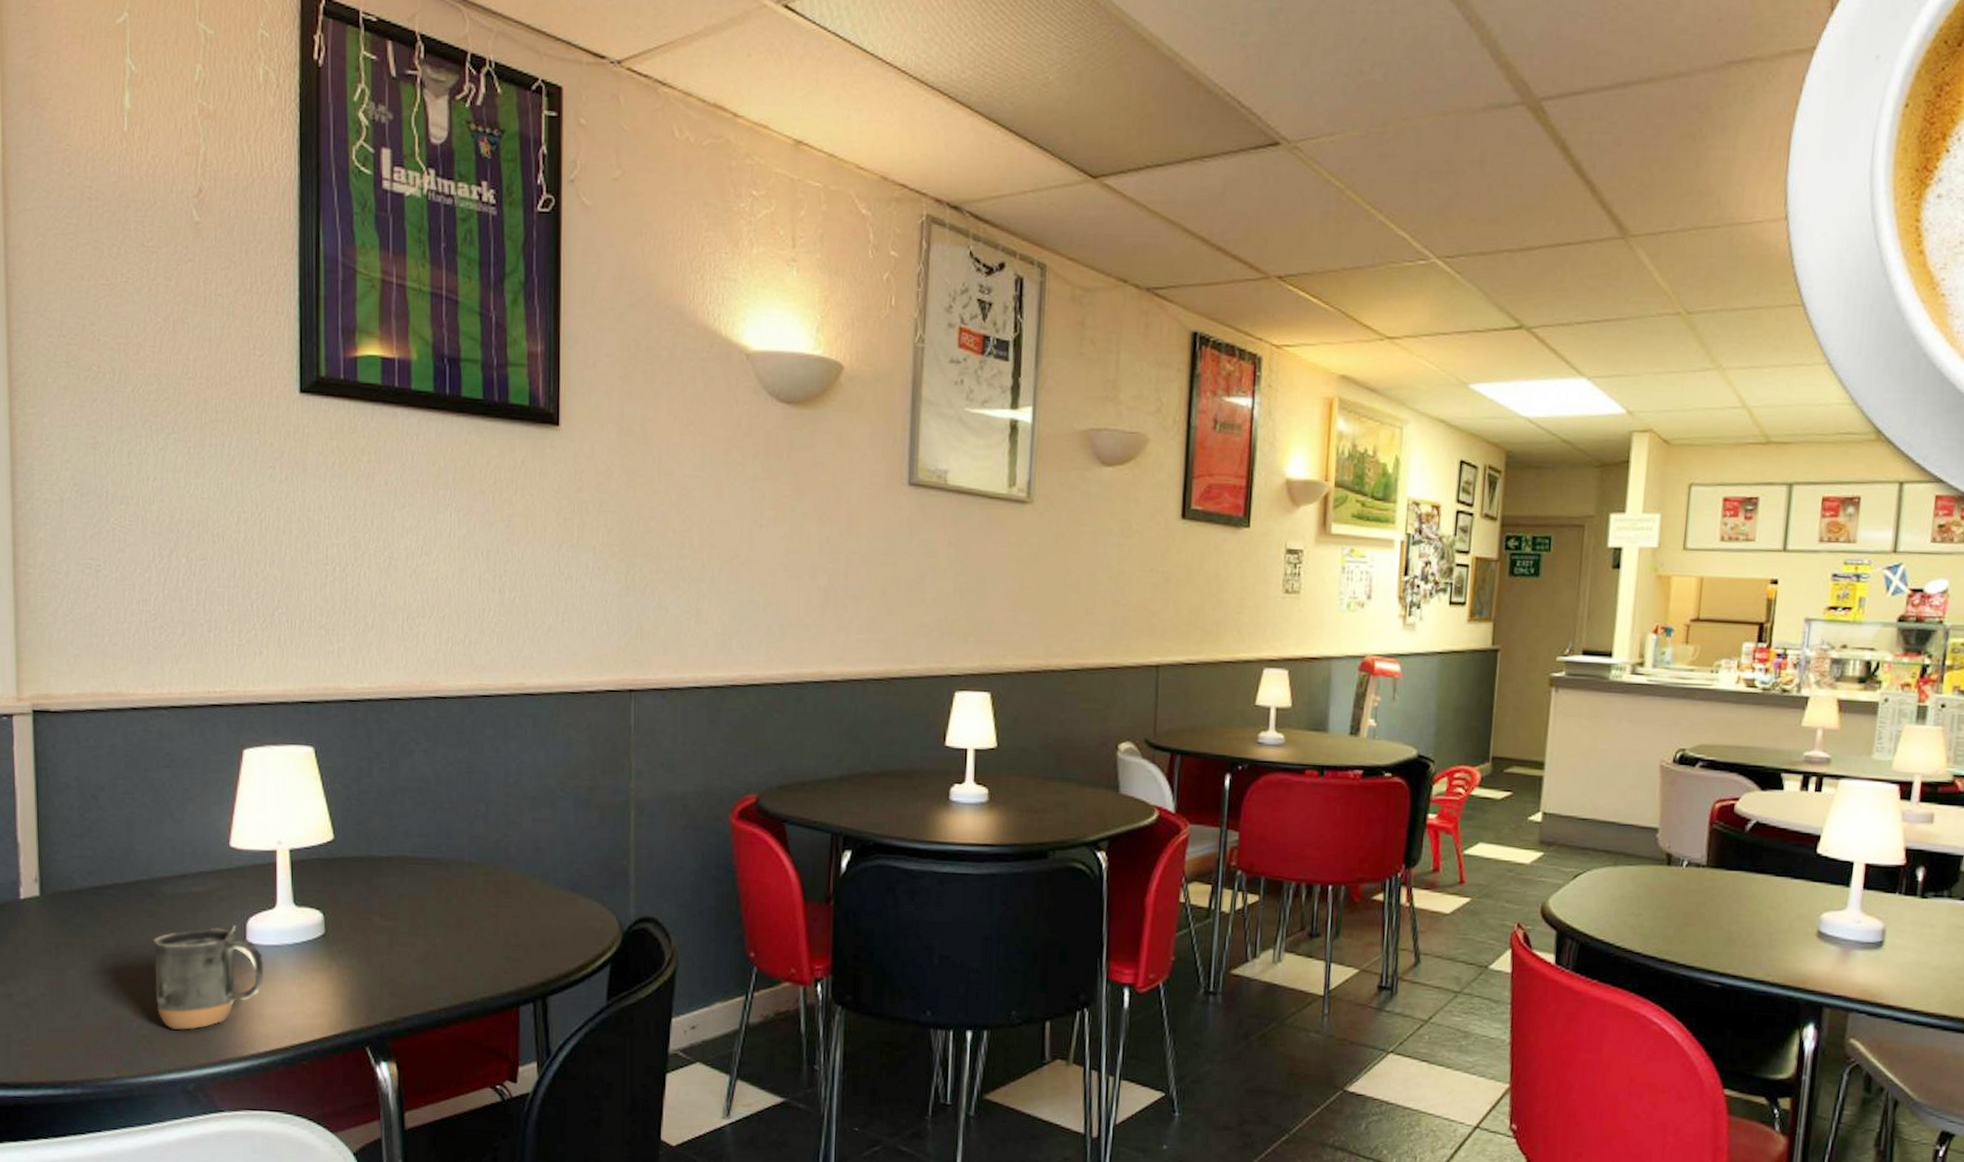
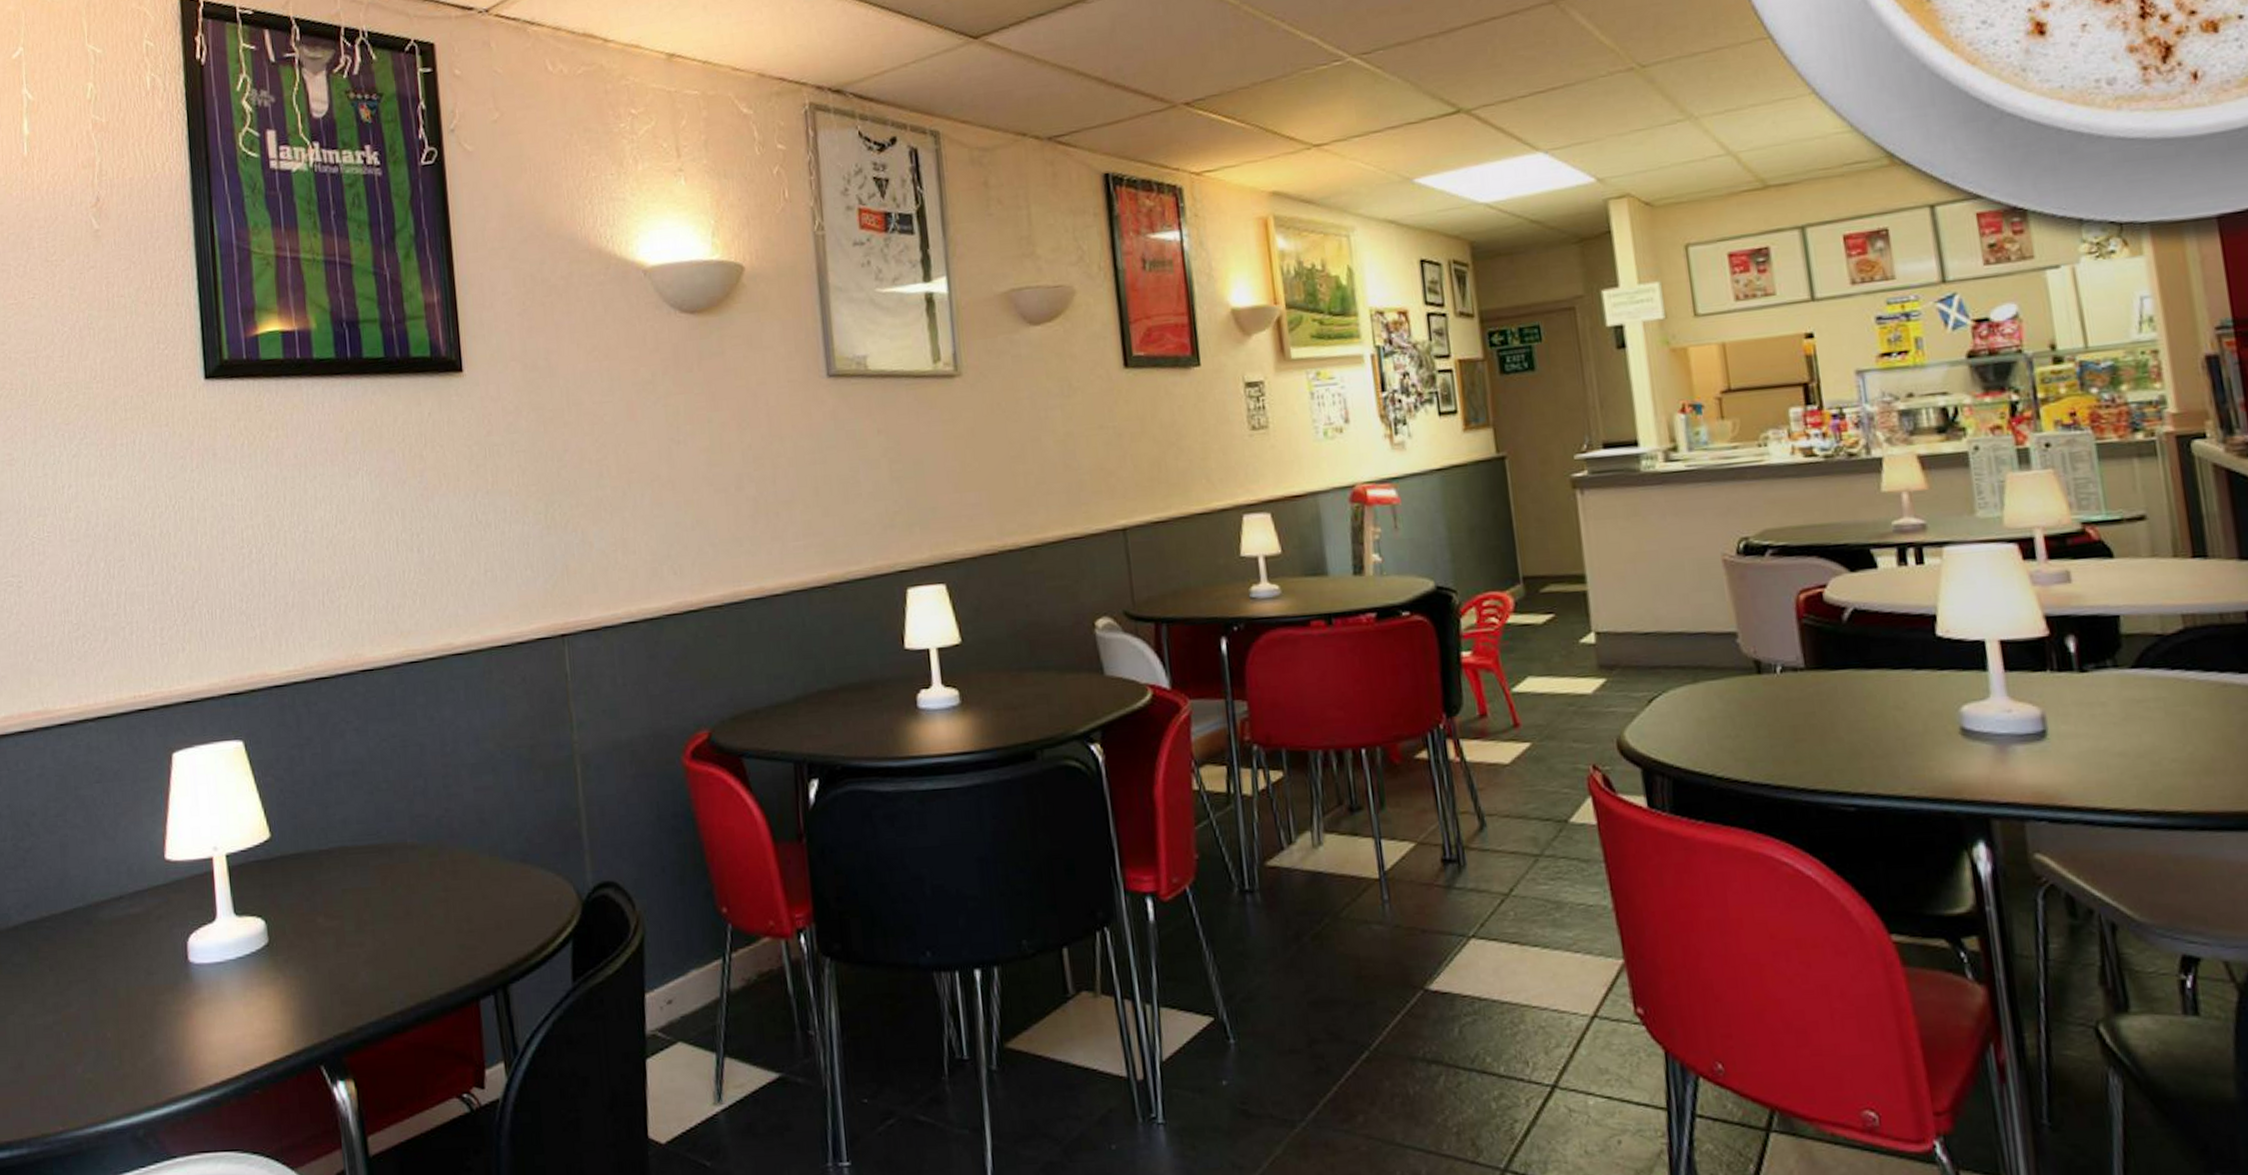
mug: present [153,925,265,1030] -> none [93,945,210,1070]

